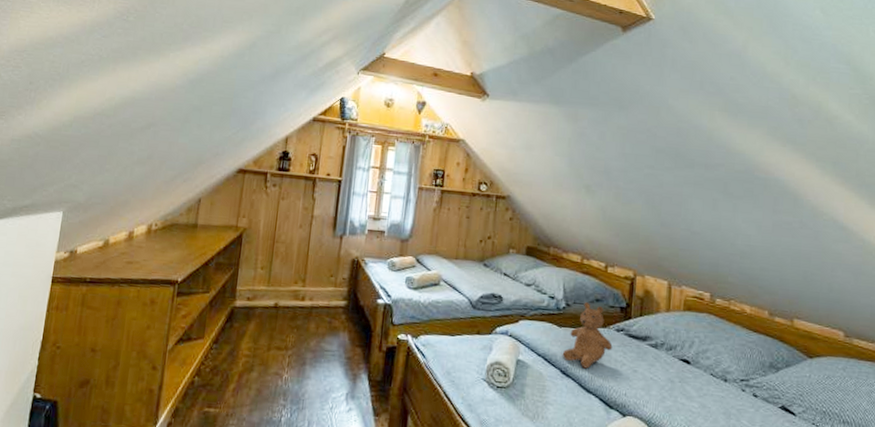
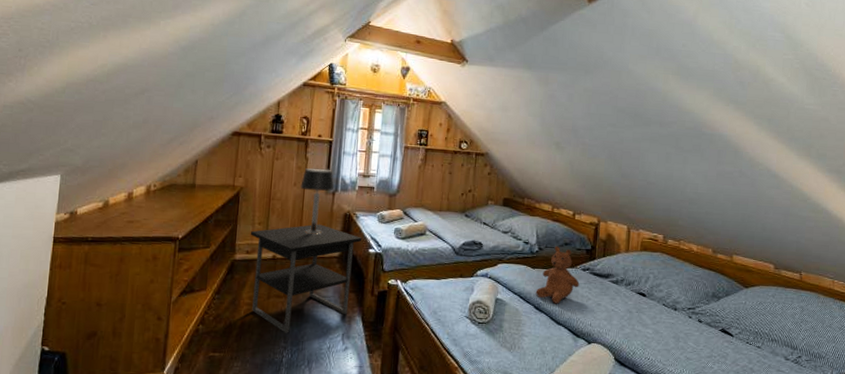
nightstand: none [251,270,371,390] -> present [250,224,362,333]
table lamp: none [306,208,343,282] -> present [300,168,335,235]

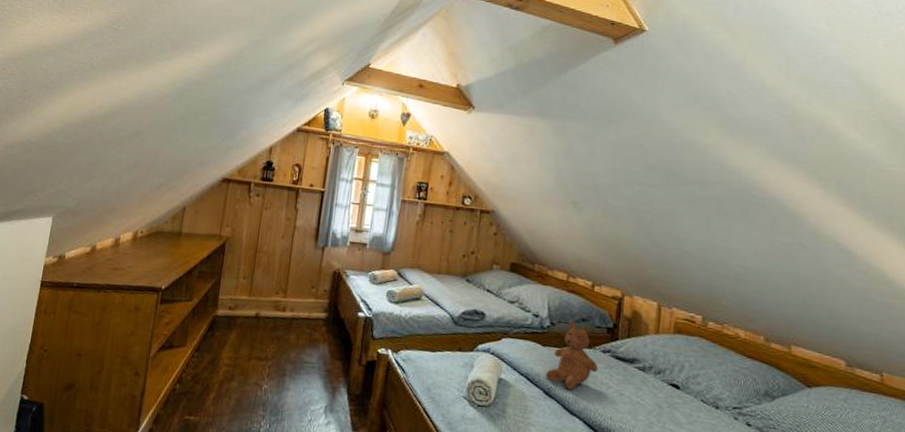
nightstand: present [250,224,362,333] -> none [231,281,351,401]
table lamp: present [300,168,335,235] -> none [288,219,325,293]

